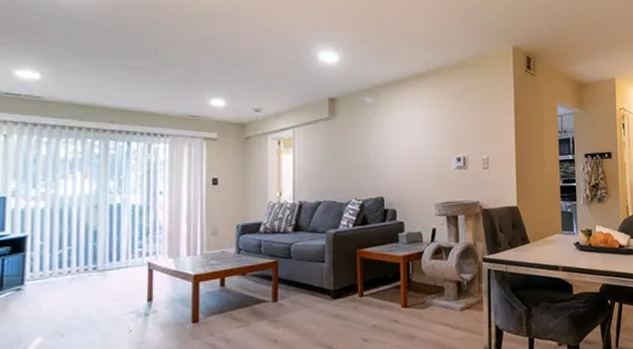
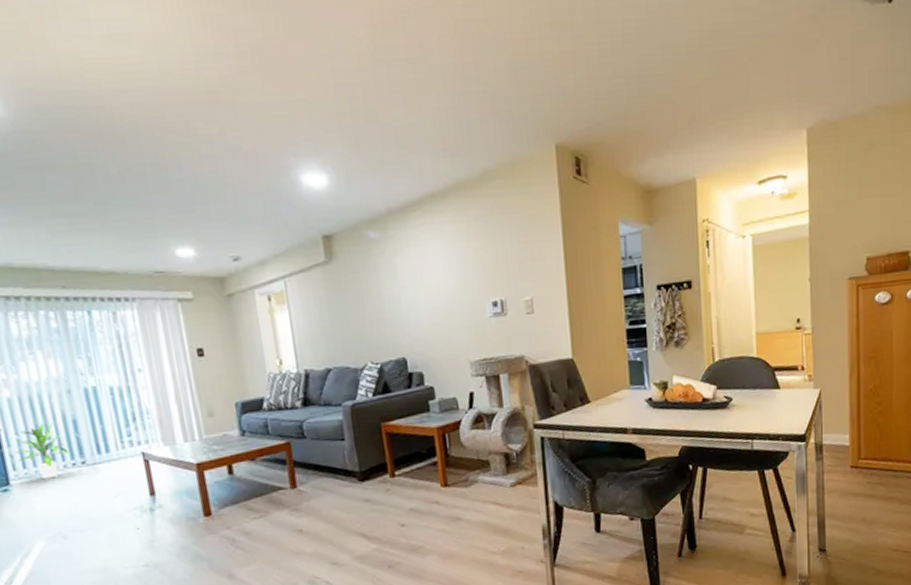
indoor plant: none [36,231,85,282] -> present [14,421,70,480]

